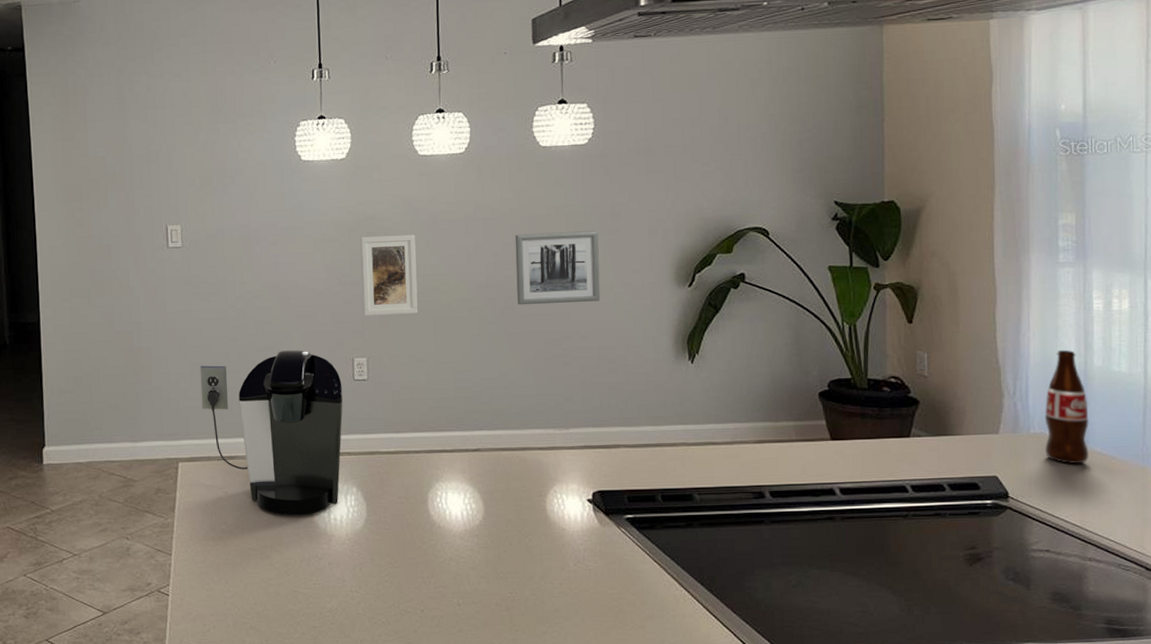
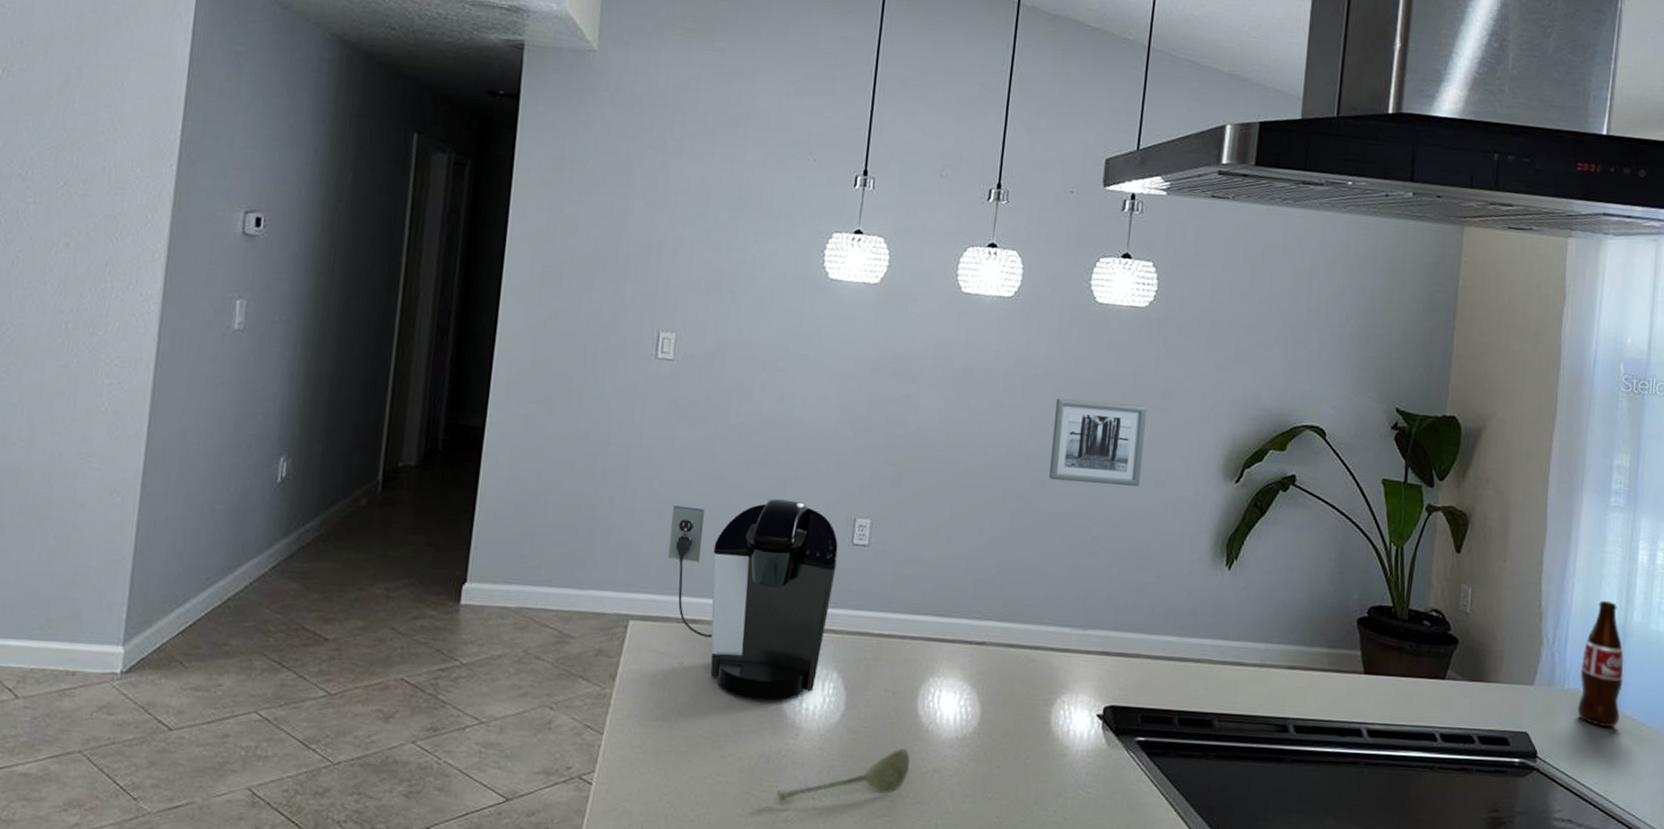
soupspoon: none [319,543,428,598] -> present [776,747,910,804]
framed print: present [360,234,418,316] -> none [874,377,945,476]

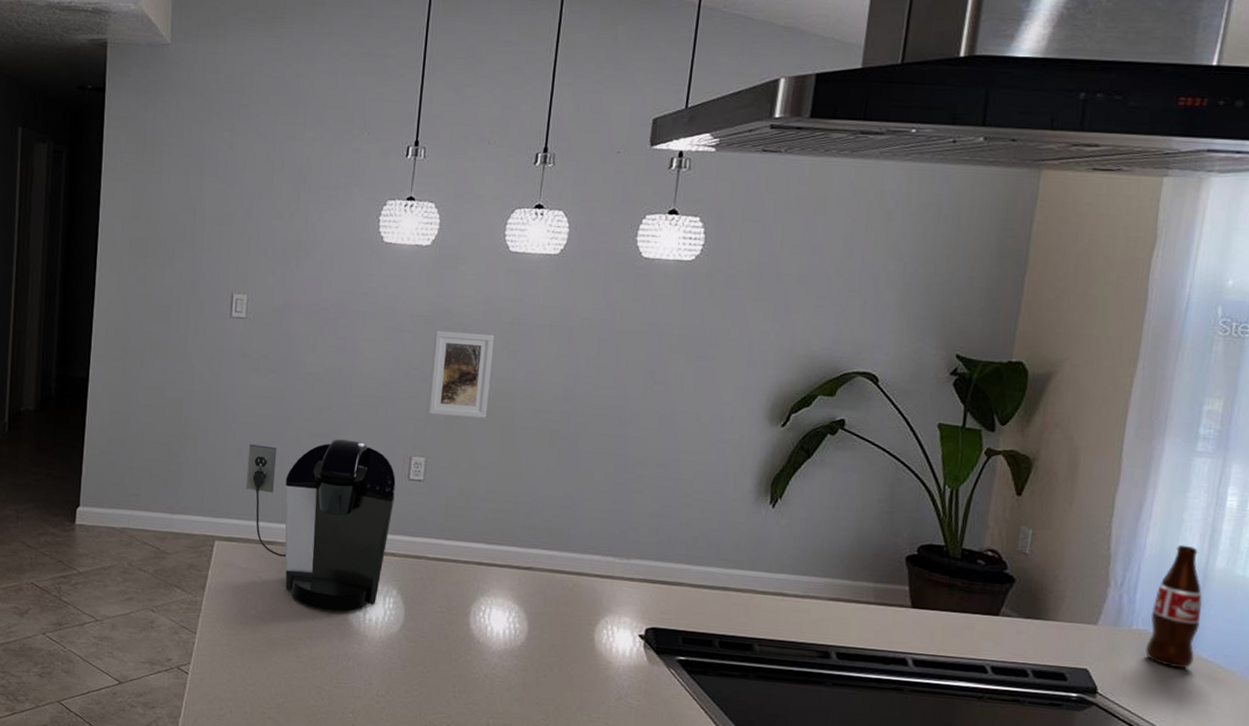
soupspoon: present [776,747,910,804] -> none [344,656,463,698]
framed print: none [874,377,945,476] -> present [428,330,494,419]
wall art: present [1049,398,1147,487] -> none [594,348,692,430]

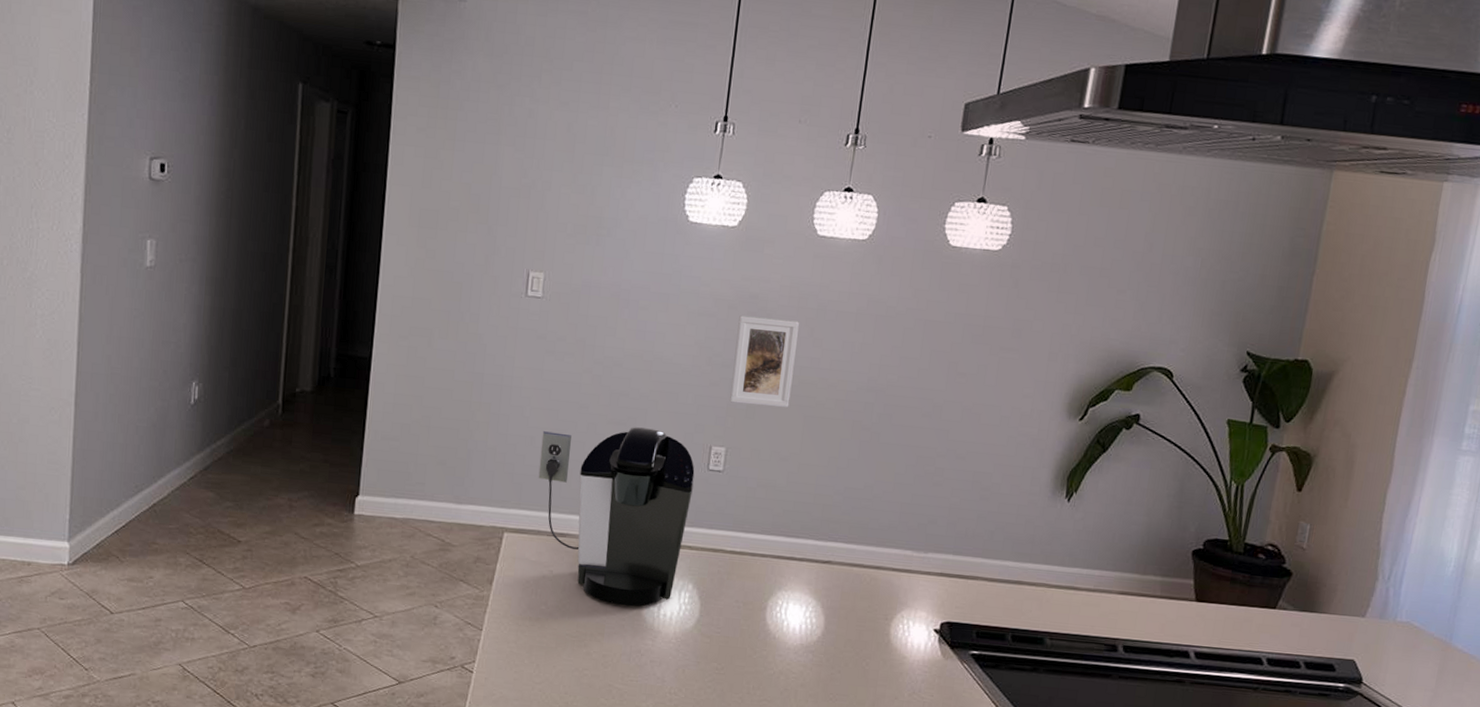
bottle: present [1144,544,1202,669] -> none [1406,540,1460,659]

